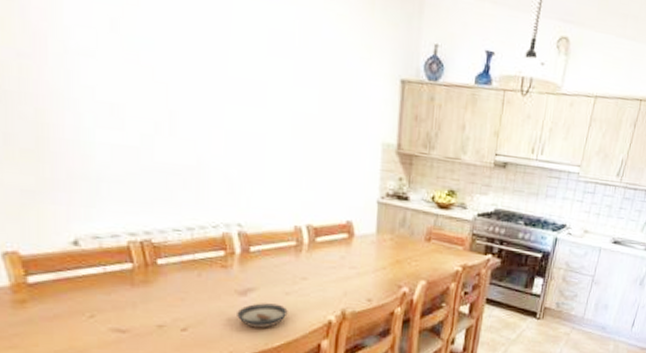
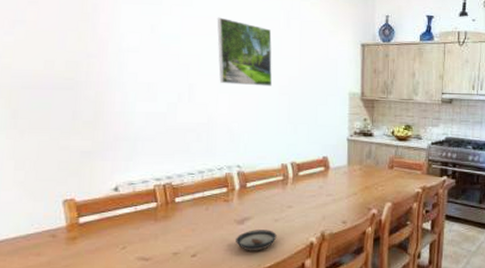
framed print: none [206,19,283,125] -> present [217,17,272,86]

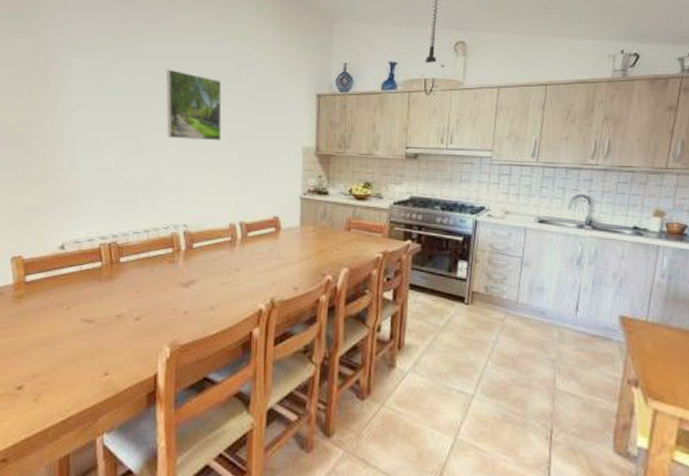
saucer: present [236,230,277,251] -> none [180,294,224,317]

